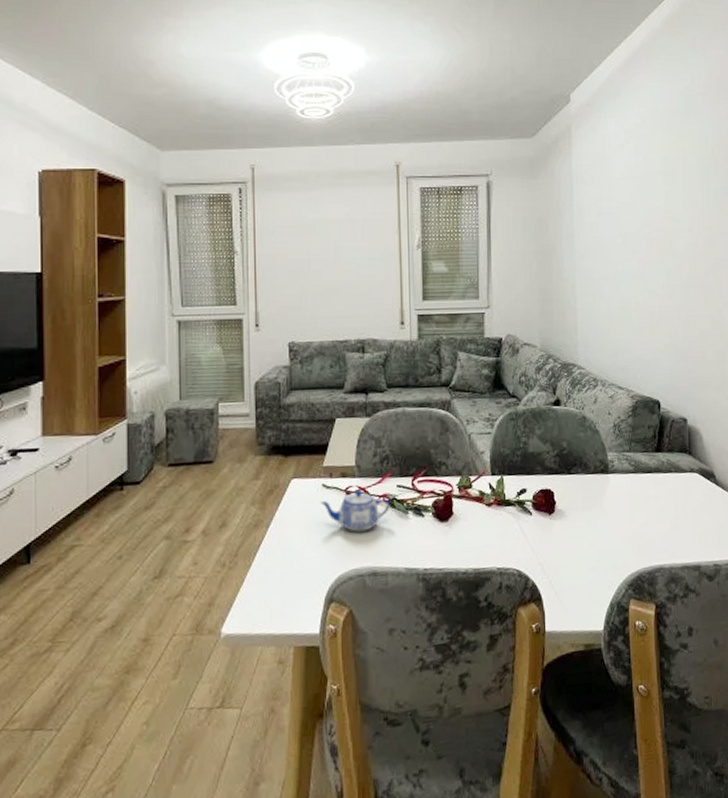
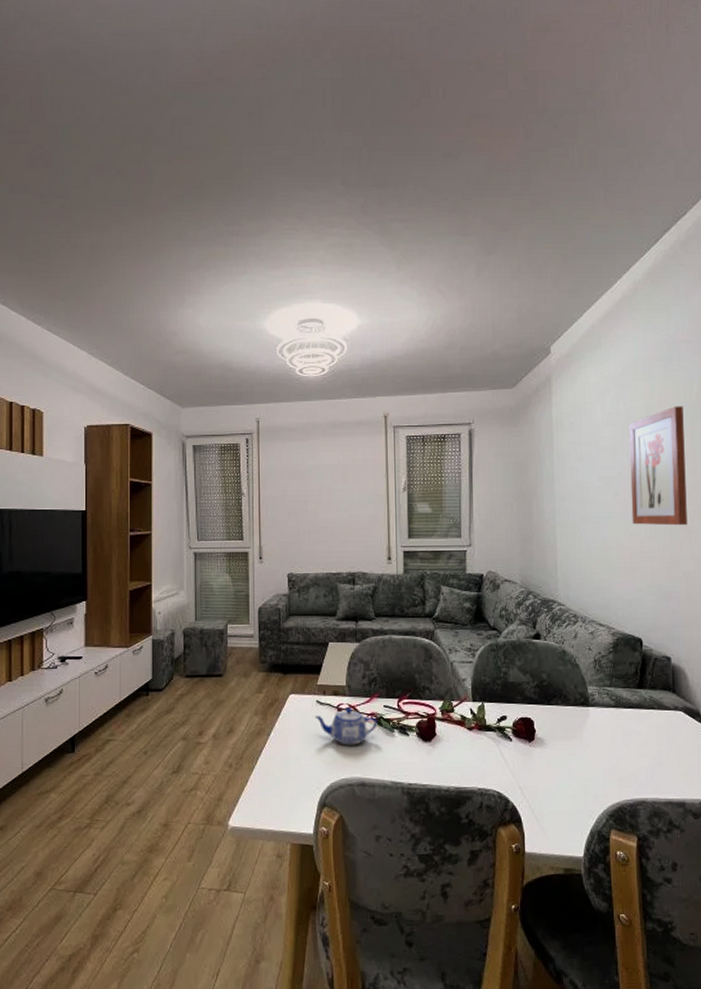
wall art: none [647,160,703,284] -> present [629,406,688,526]

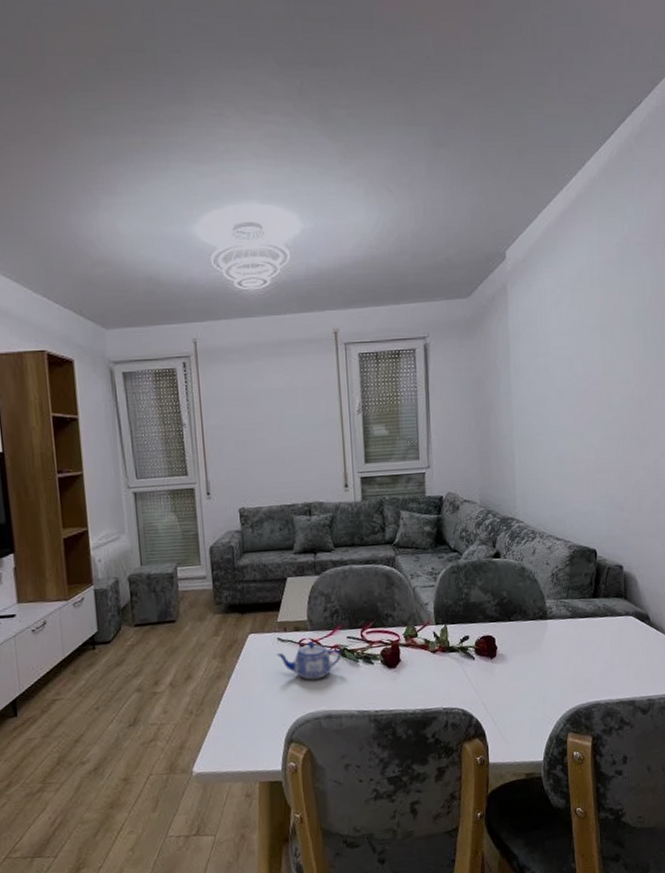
wall art: present [629,406,688,526] -> none [584,312,639,437]

